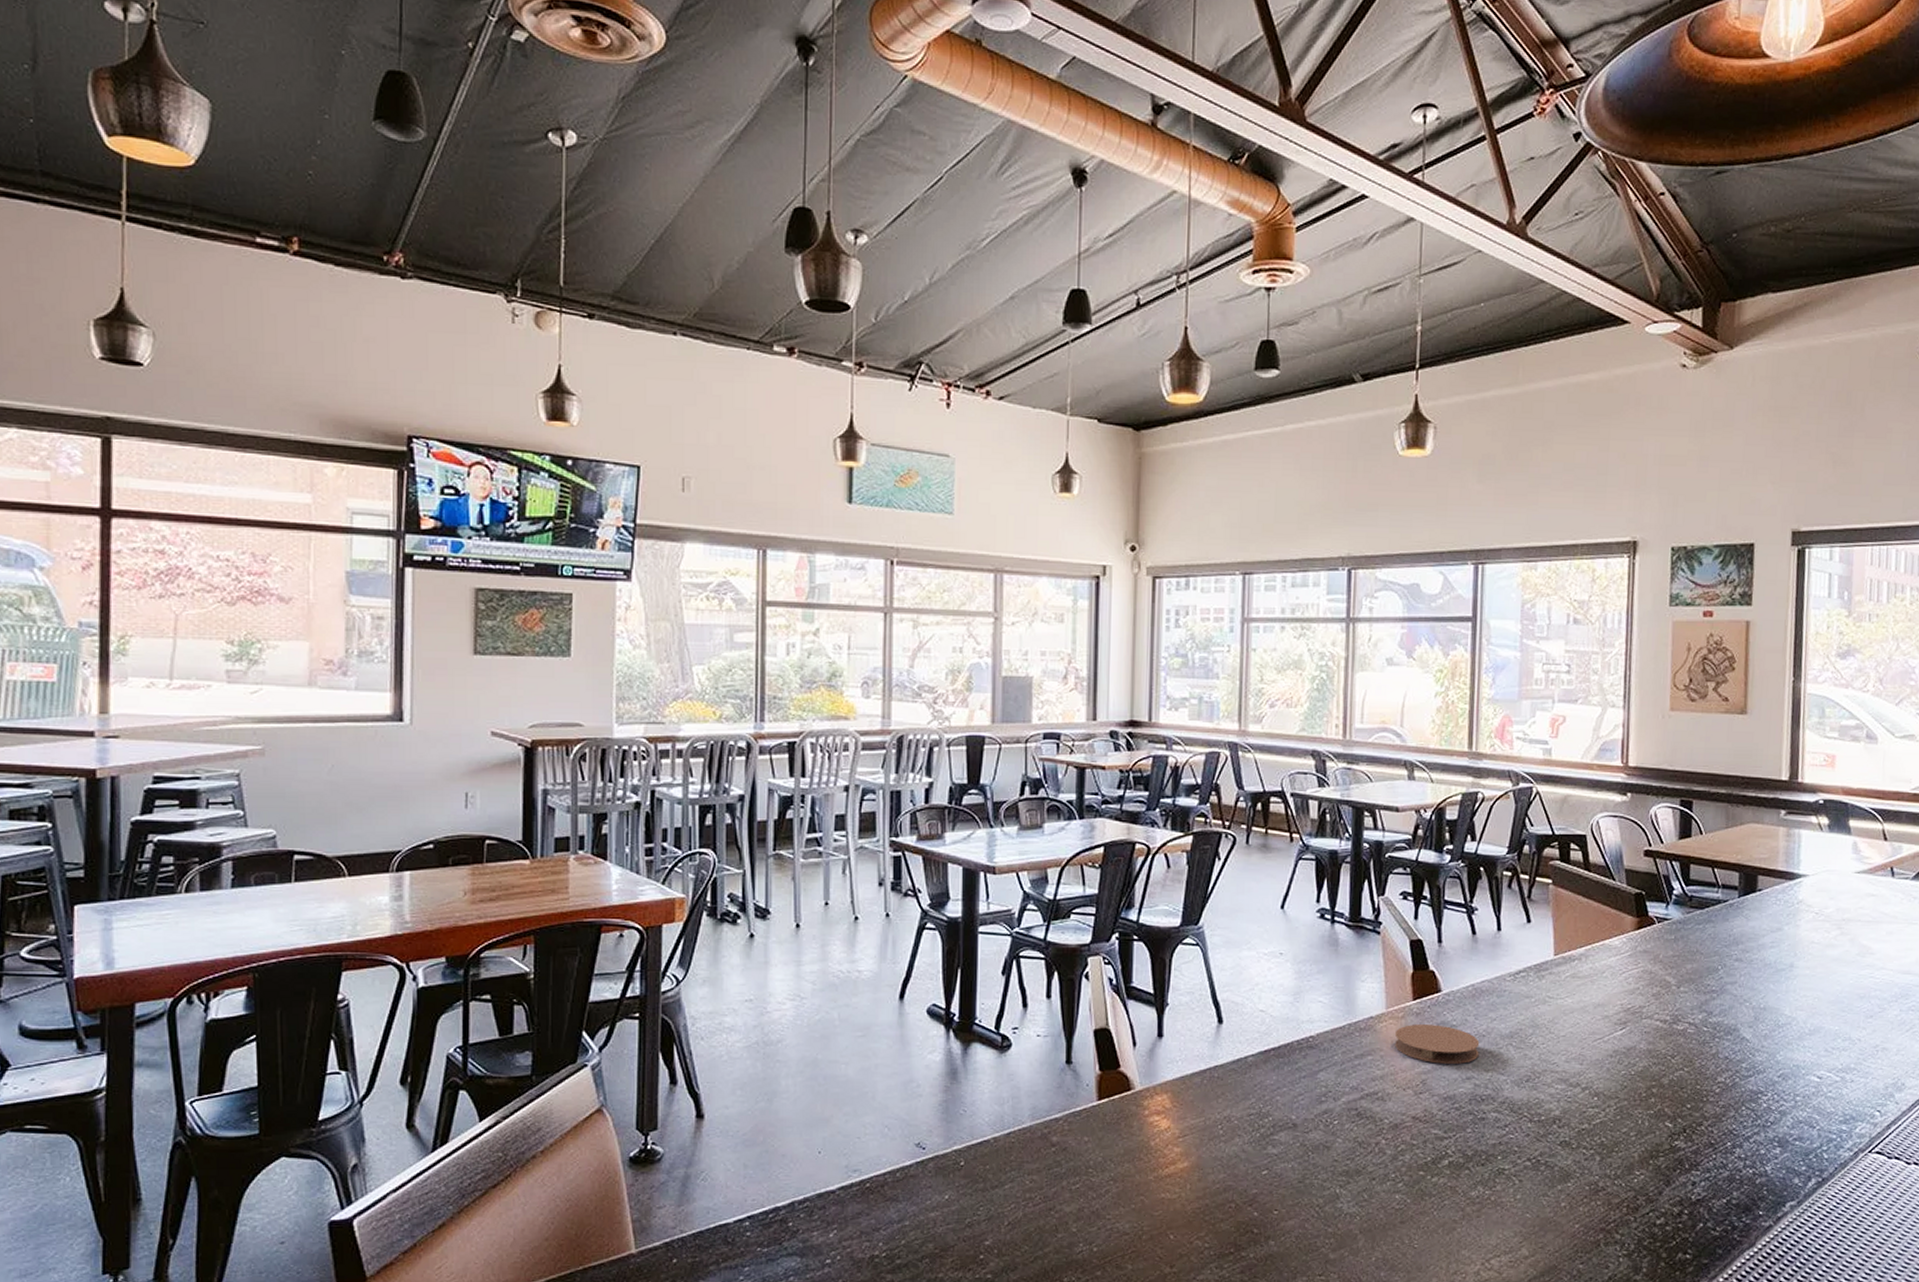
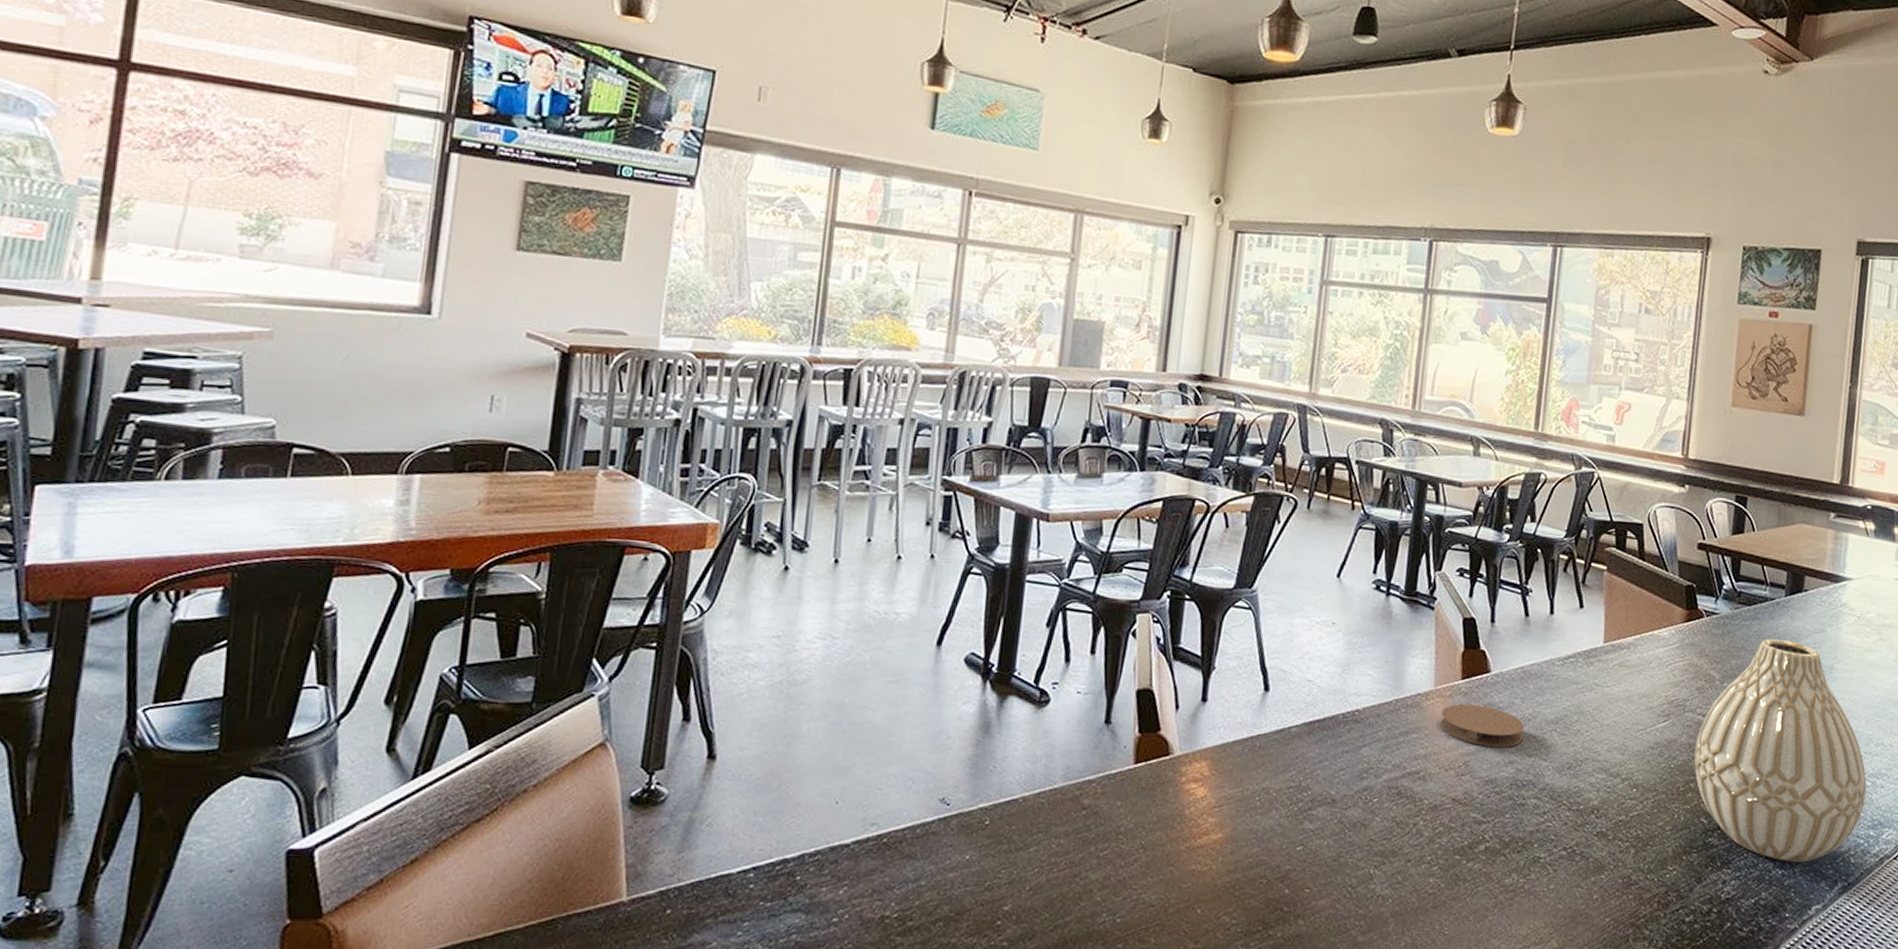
vase: none [1654,940,1836,1160] -> present [1694,638,1867,862]

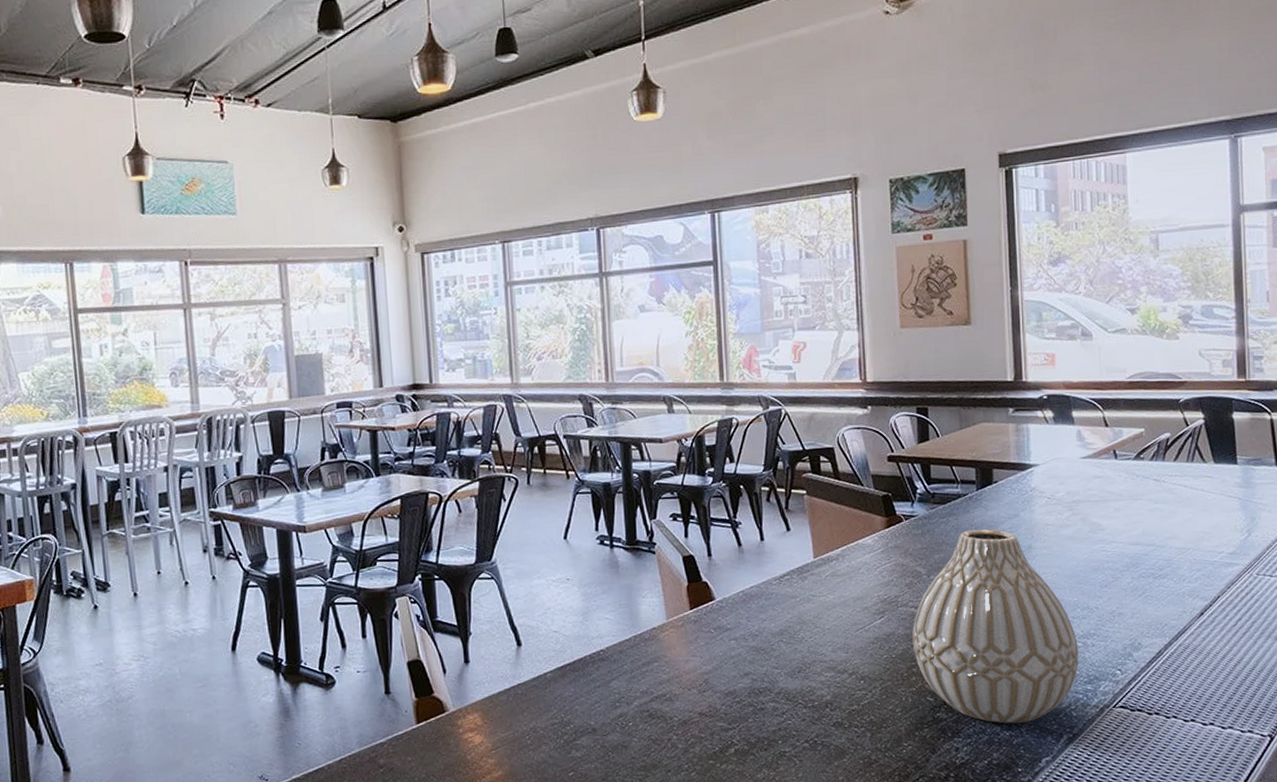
coaster: present [1440,704,1525,747] -> none [677,629,754,664]

